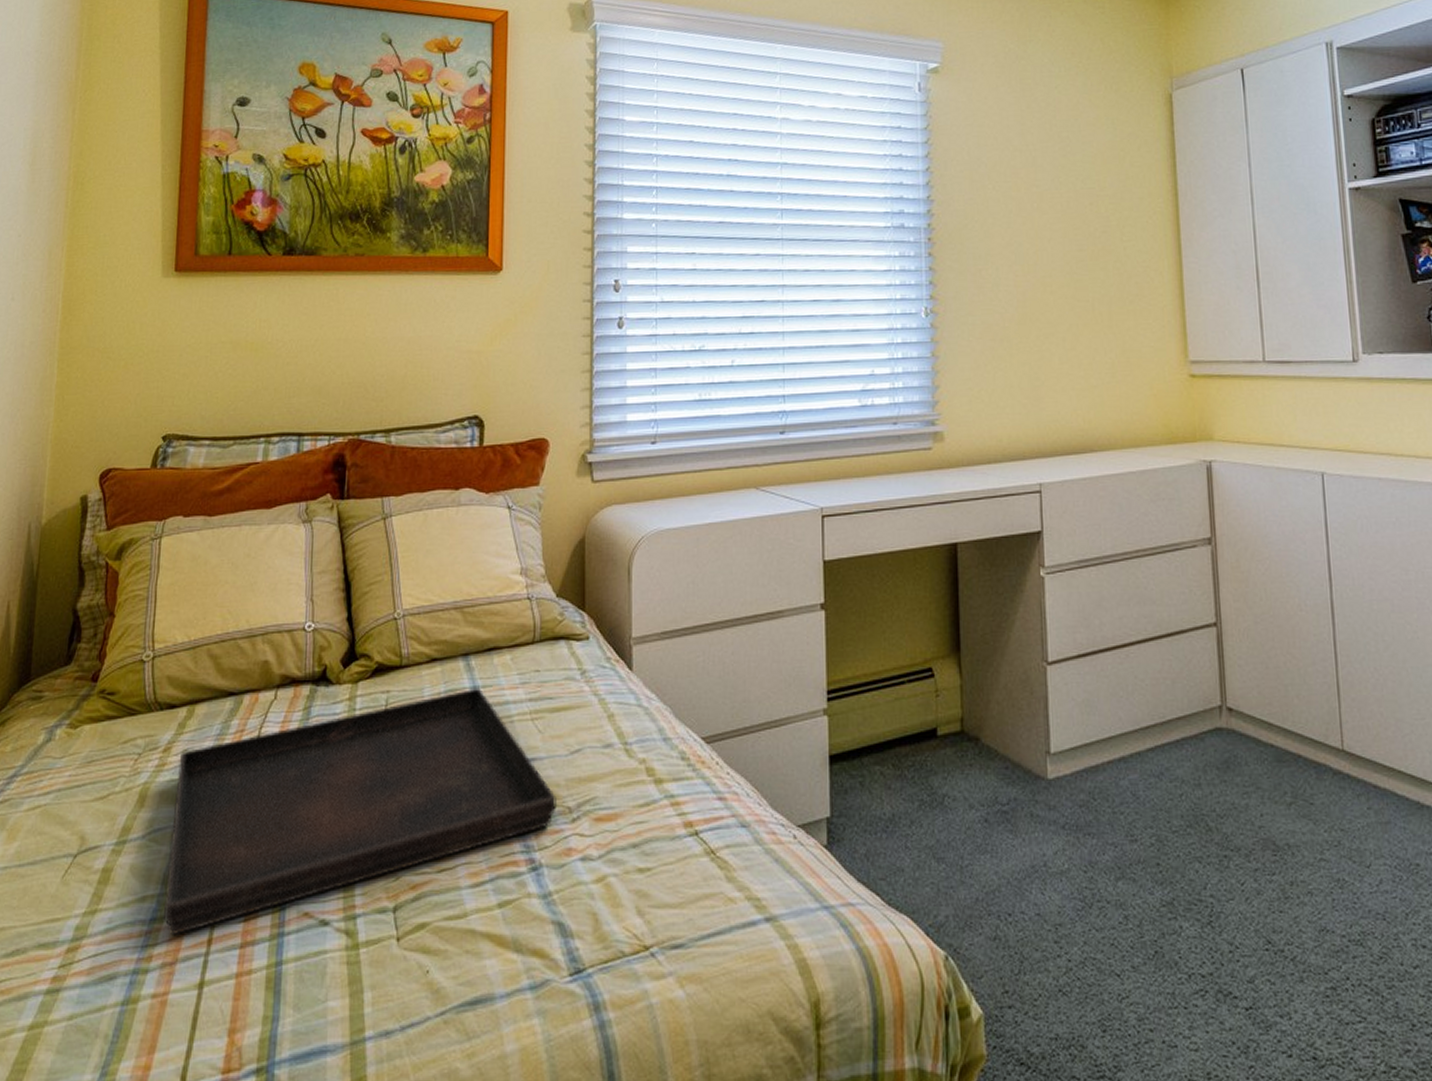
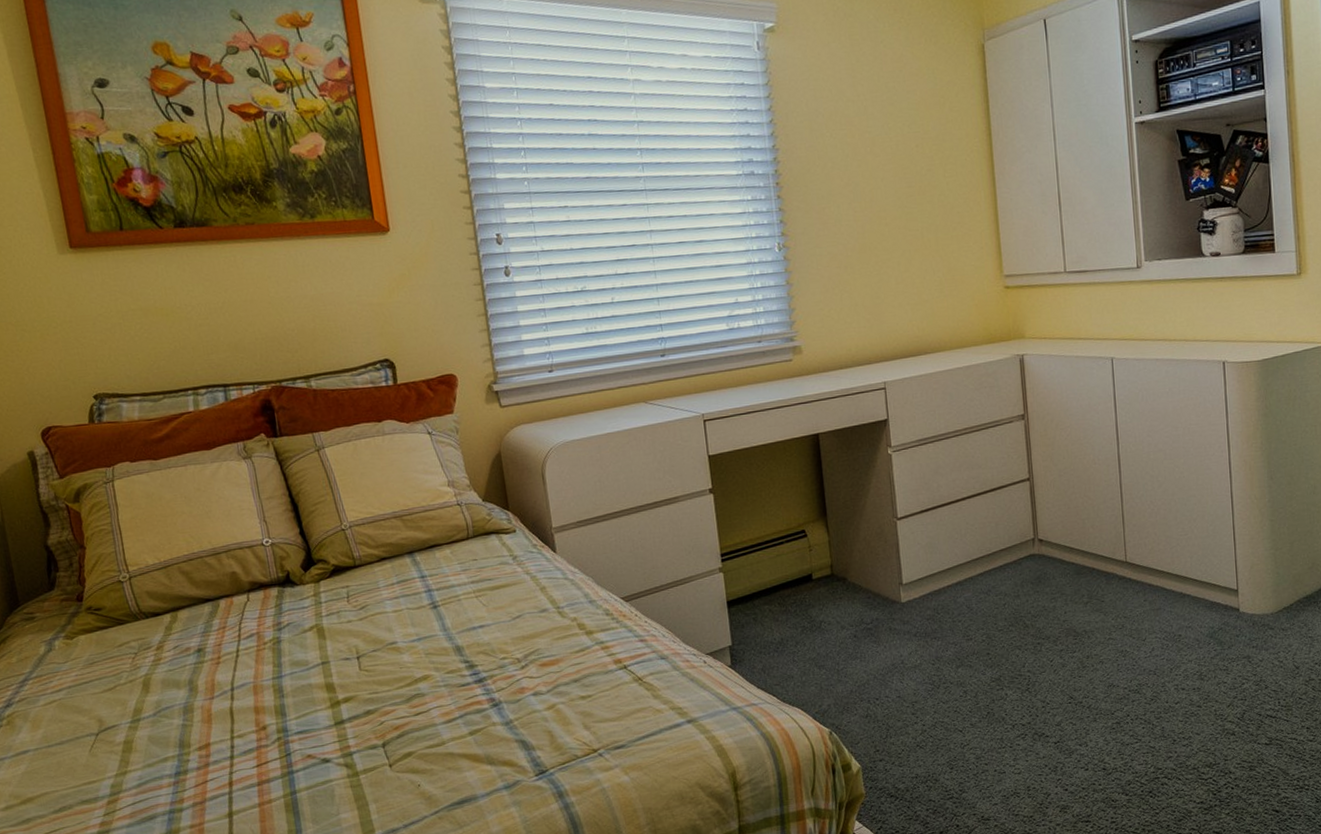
serving tray: present [163,687,557,936] -> none [172,577,507,783]

